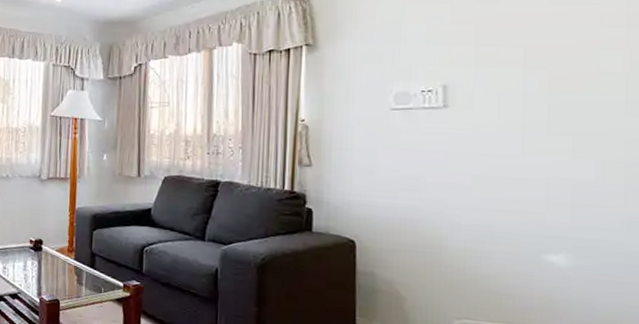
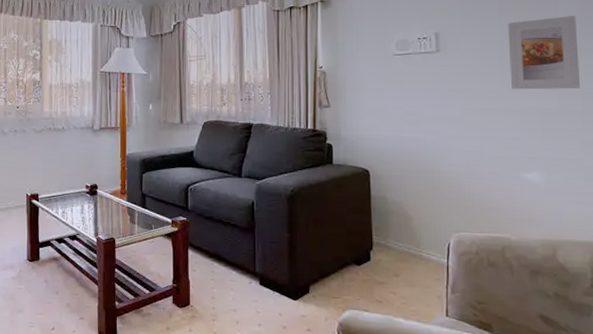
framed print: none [534,69,624,158] -> present [507,15,580,90]

